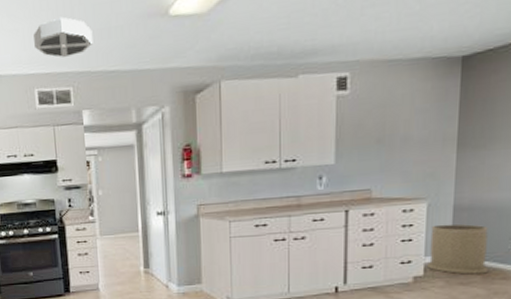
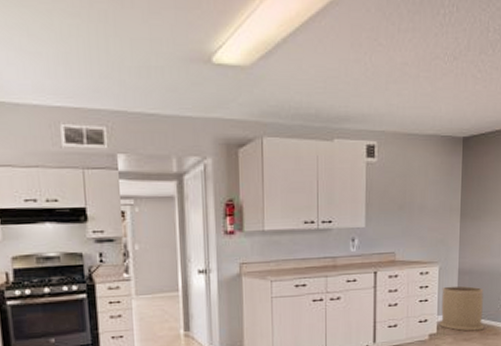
ceiling light: present [33,16,93,58] -> none [60,46,130,92]

